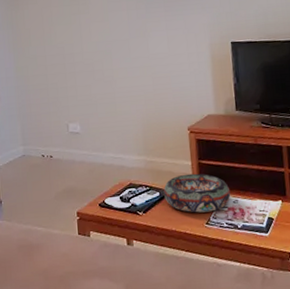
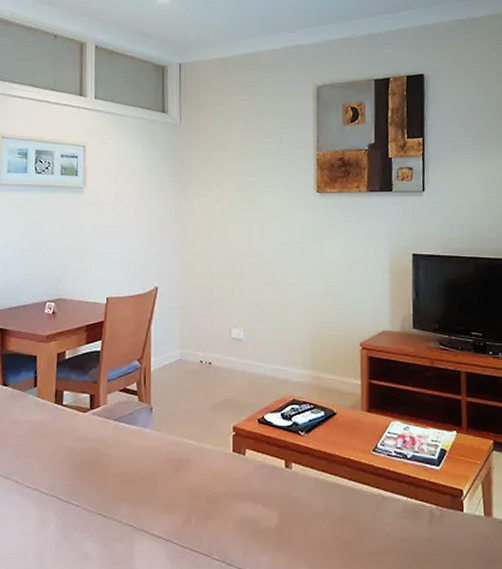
decorative bowl: present [163,173,231,213] -> none [328,394,402,438]

